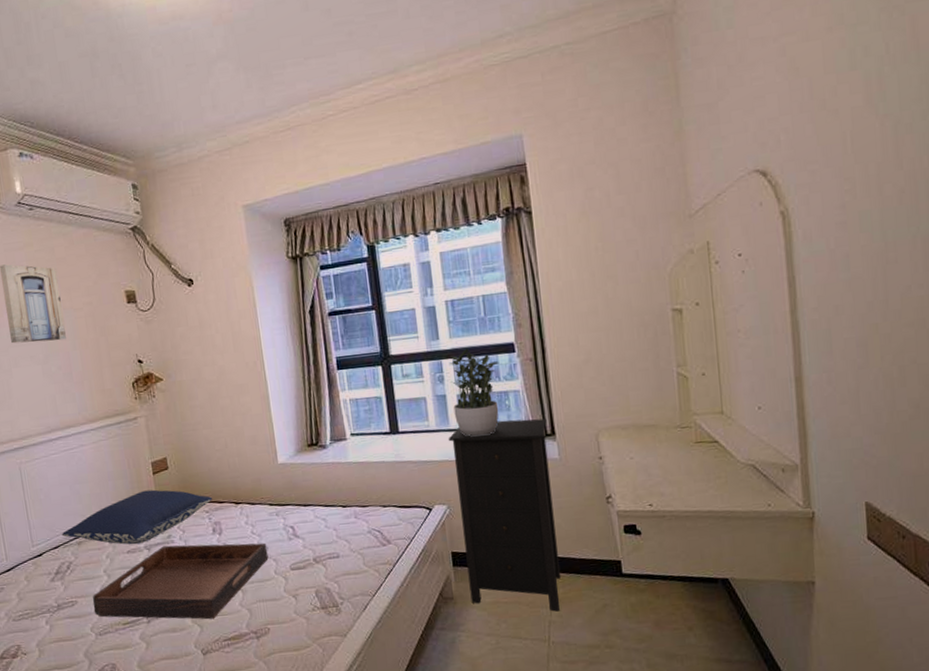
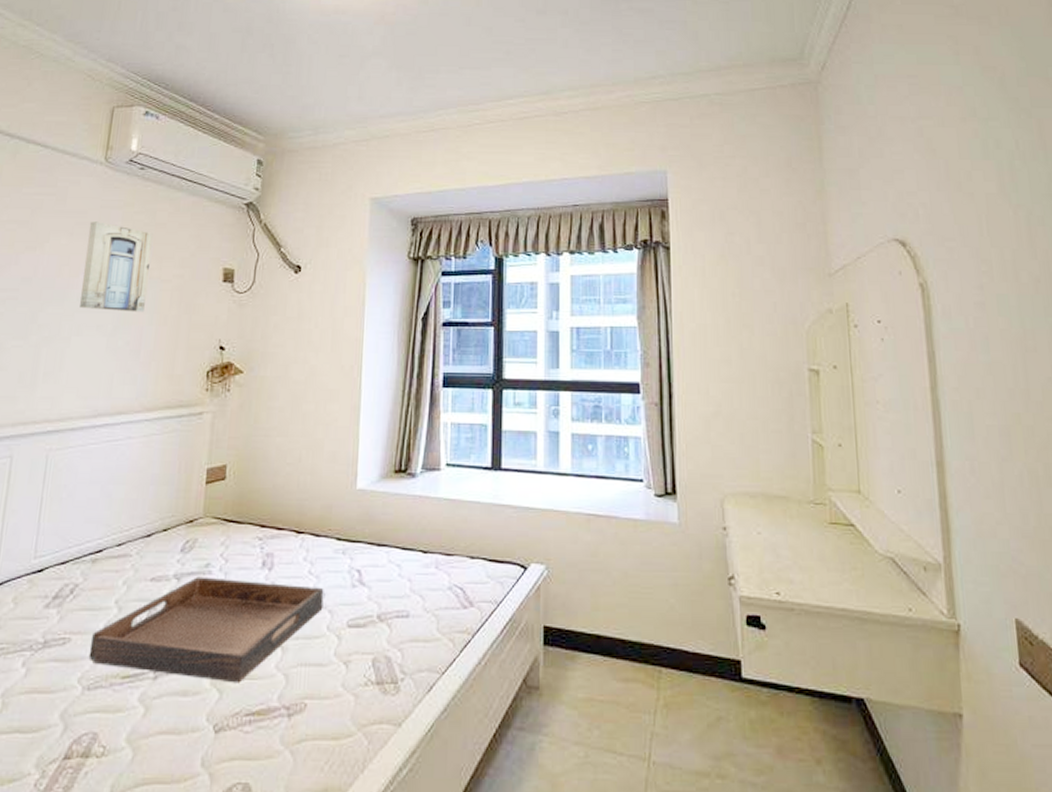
pillow: present [61,489,212,545] -> none [75,502,270,571]
cabinet: present [447,418,561,612] -> none [555,470,670,720]
potted plant: present [449,348,499,437] -> none [566,383,622,485]

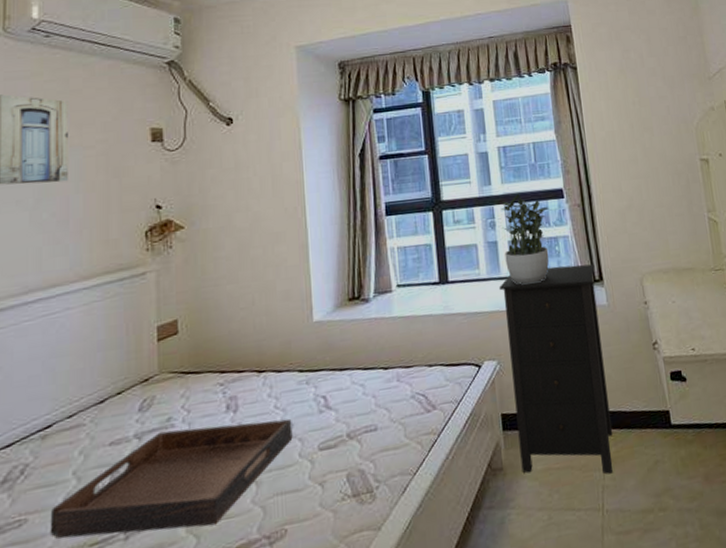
cabinet: none [555,470,670,720] -> present [498,264,613,474]
potted plant: none [566,383,622,485] -> present [500,194,549,284]

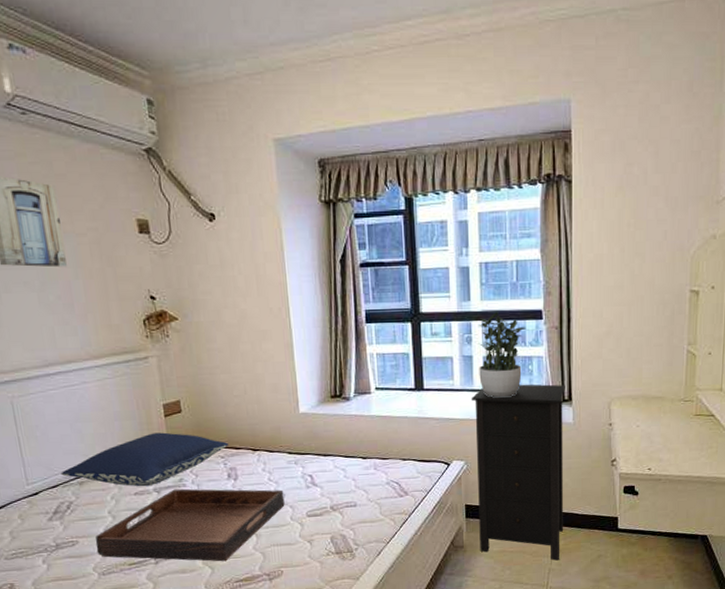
pillow: none [20,359,229,435] -> present [60,432,228,487]

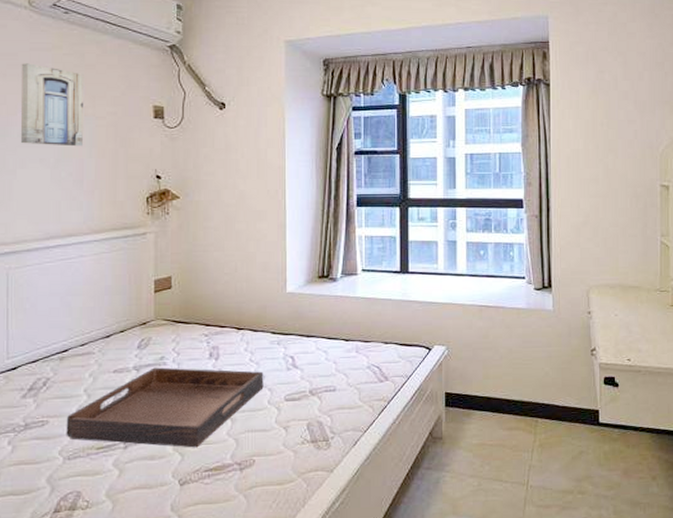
pillow: present [60,432,228,487] -> none [43,308,213,364]
cabinet: present [471,384,565,561] -> none [453,270,545,456]
potted plant: present [478,312,526,398] -> none [462,200,508,283]

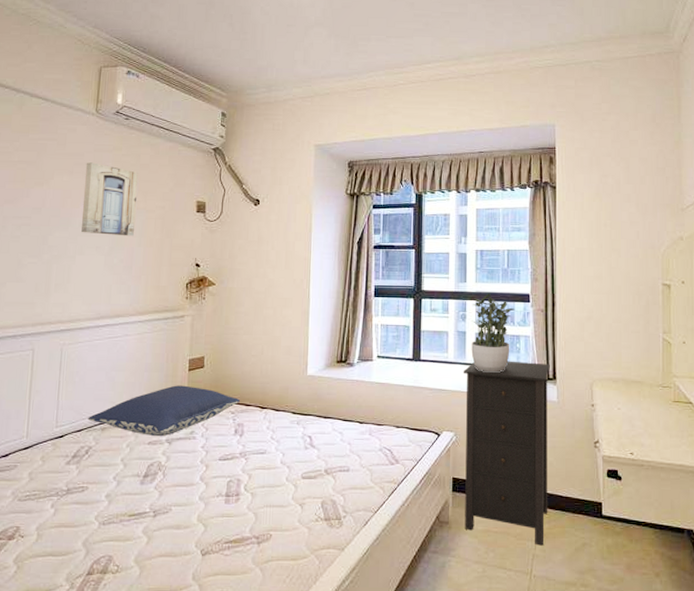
pillow: none [43,308,213,364] -> present [87,385,240,437]
serving tray: present [66,367,264,448] -> none [102,441,283,520]
cabinet: none [453,270,545,456] -> present [462,361,550,546]
potted plant: none [462,200,508,283] -> present [471,293,515,373]

